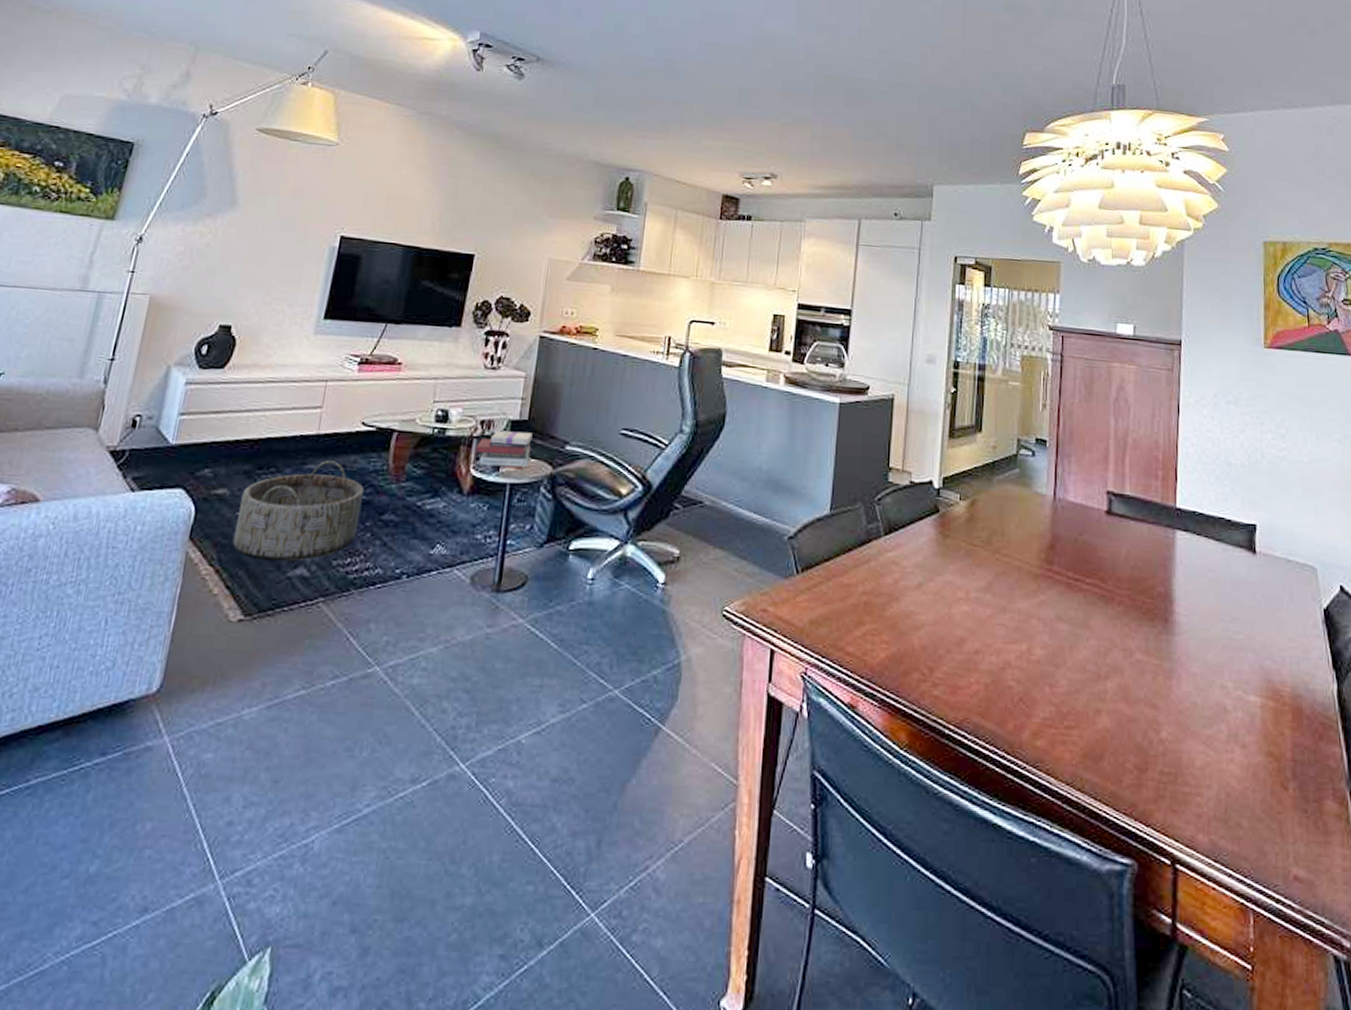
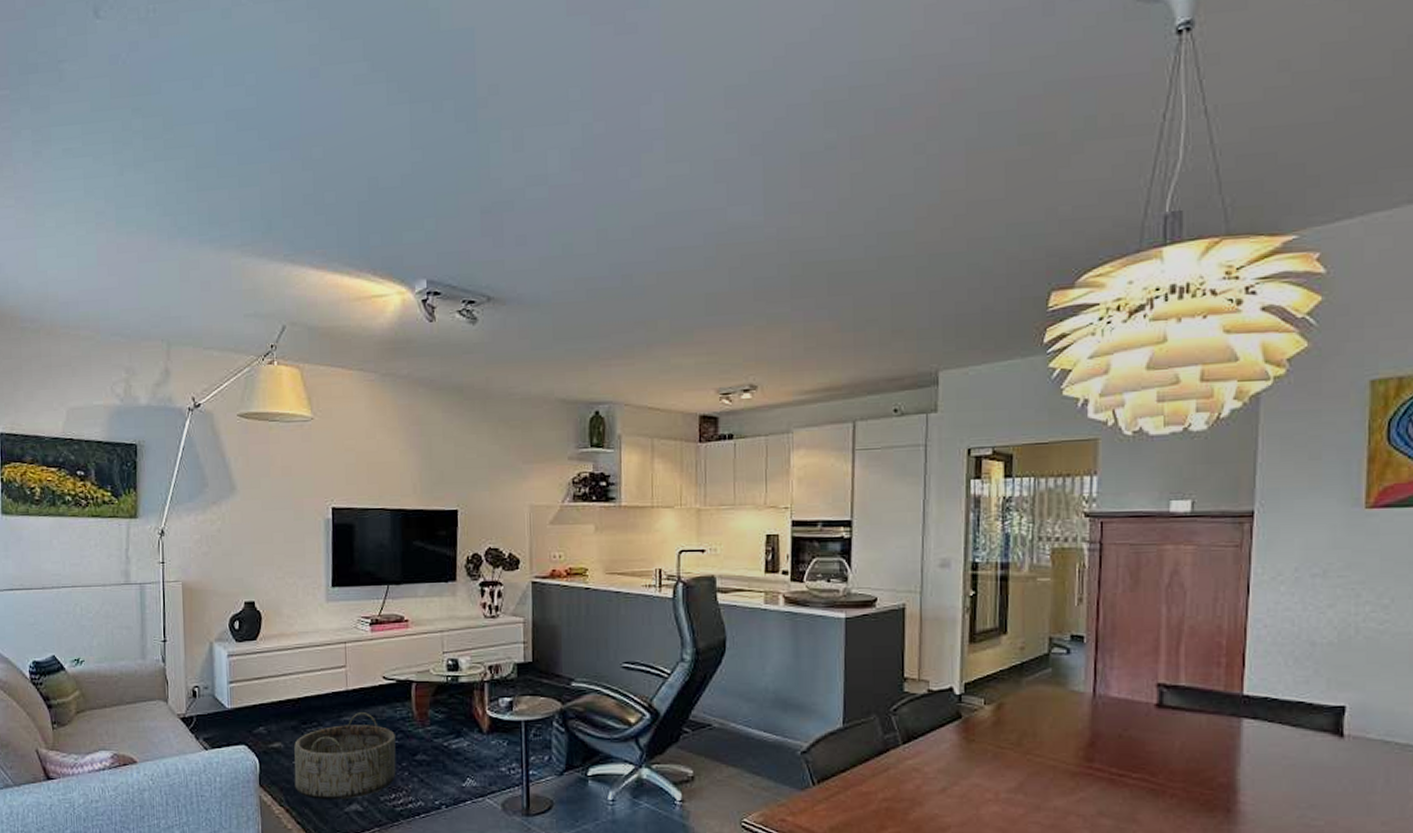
books: present [476,430,533,469] -> none [488,673,541,707]

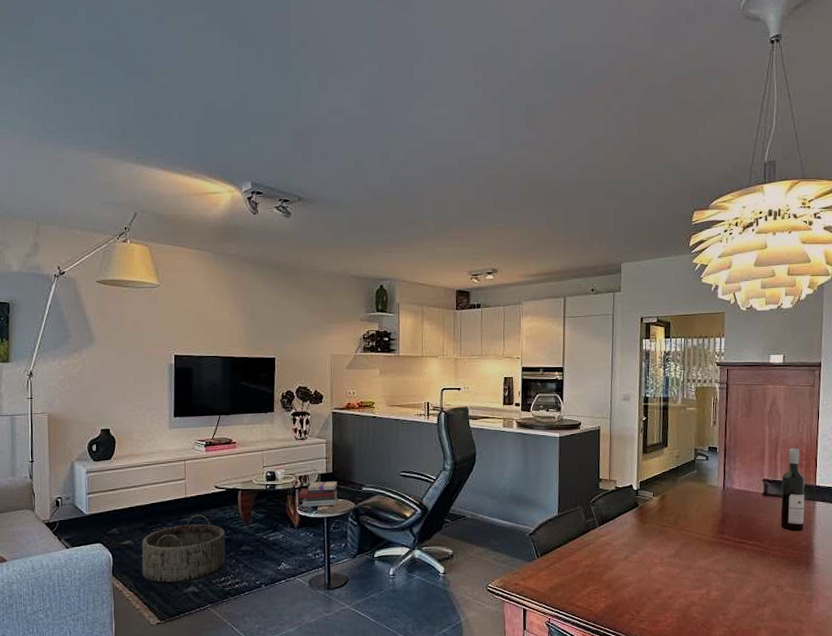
books: none [488,673,541,707] -> present [299,481,339,508]
bottle: none [1184,638,1225,761] -> present [780,448,805,531]

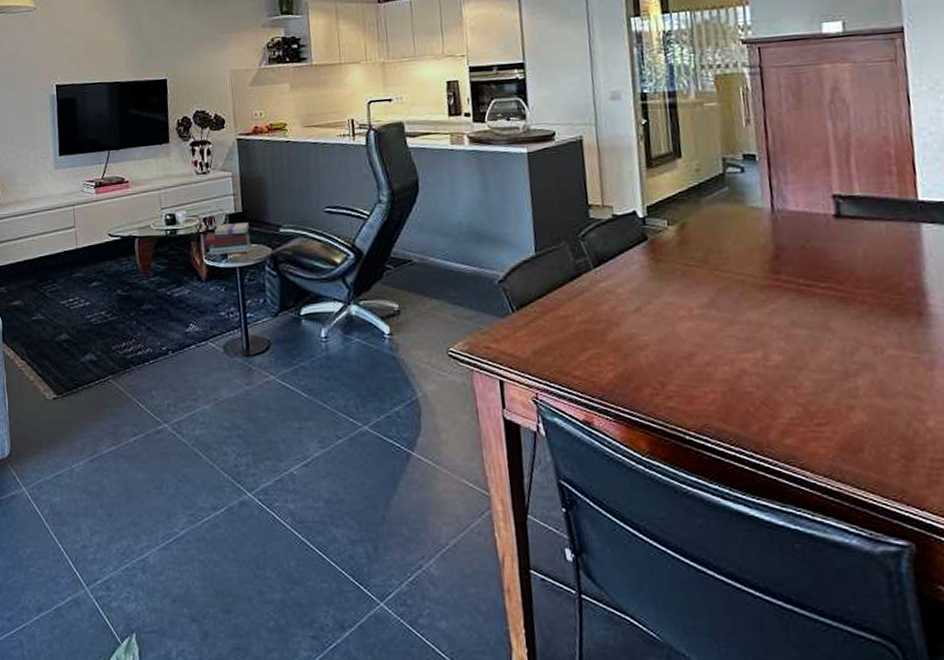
basket: present [142,514,226,585] -> none [32,268,125,352]
bottle: present [780,448,805,531] -> none [861,148,906,267]

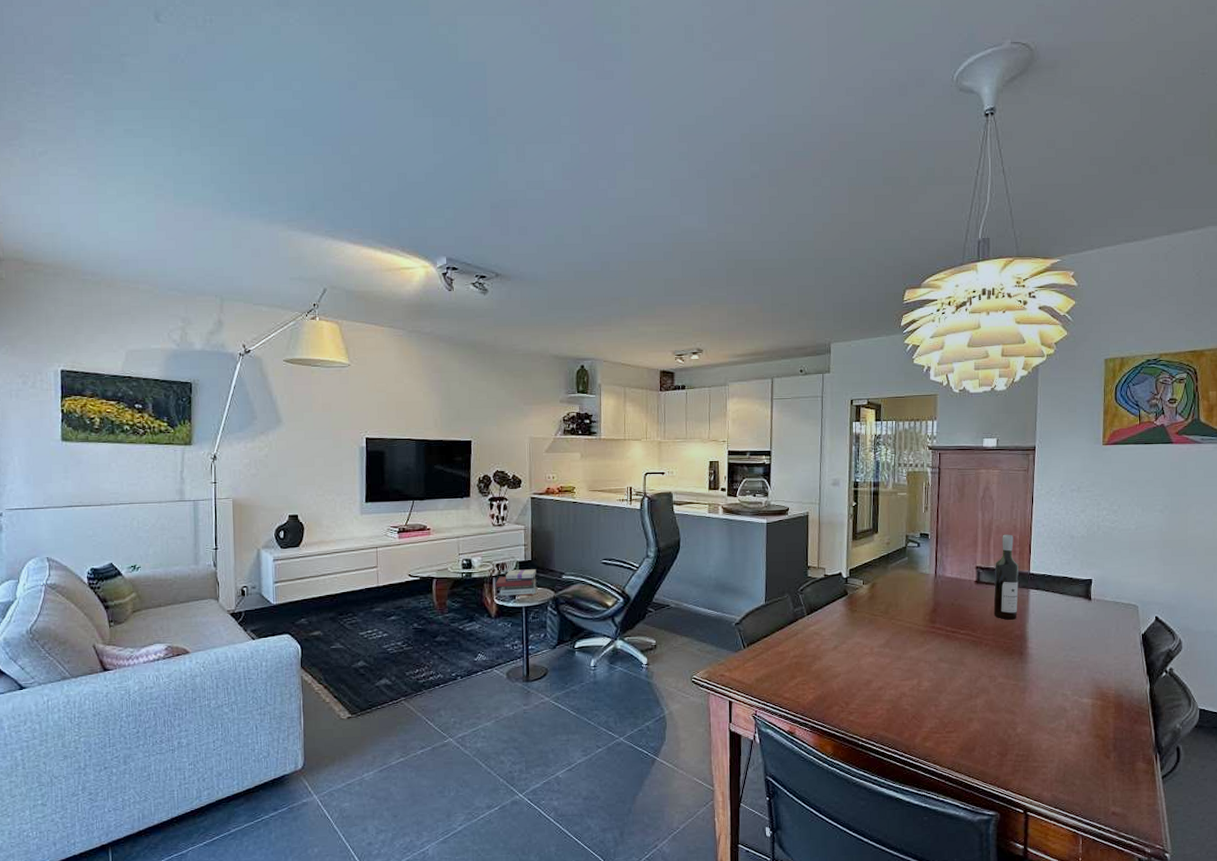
bottle: none [861,148,906,267] -> present [993,534,1019,620]

